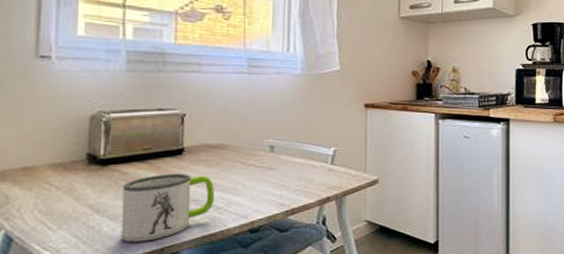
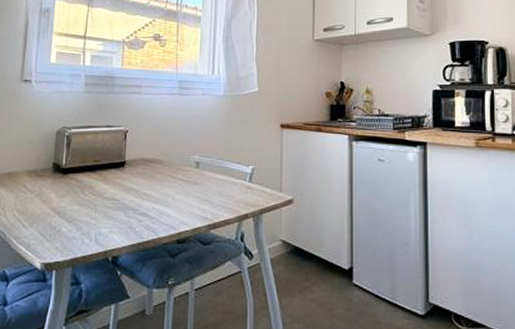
mug: present [121,173,214,243] -> none [75,183,149,244]

